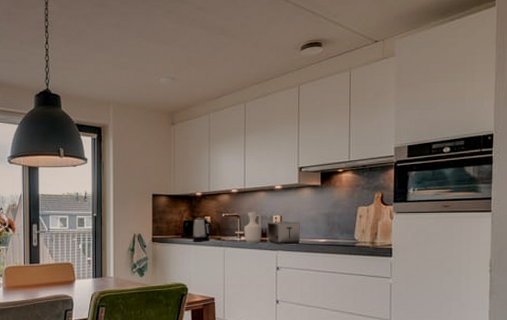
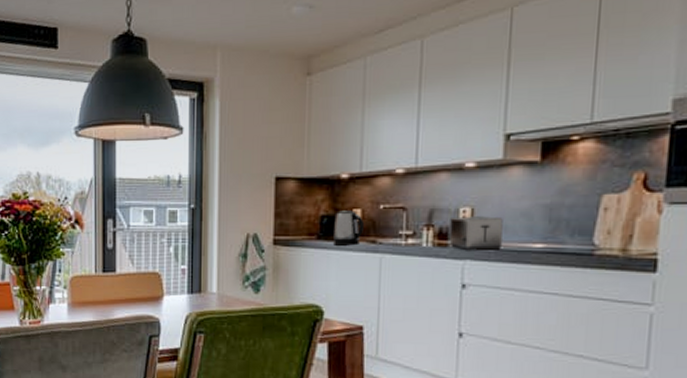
ceramic jug: present [243,212,262,245] -> none [412,202,442,251]

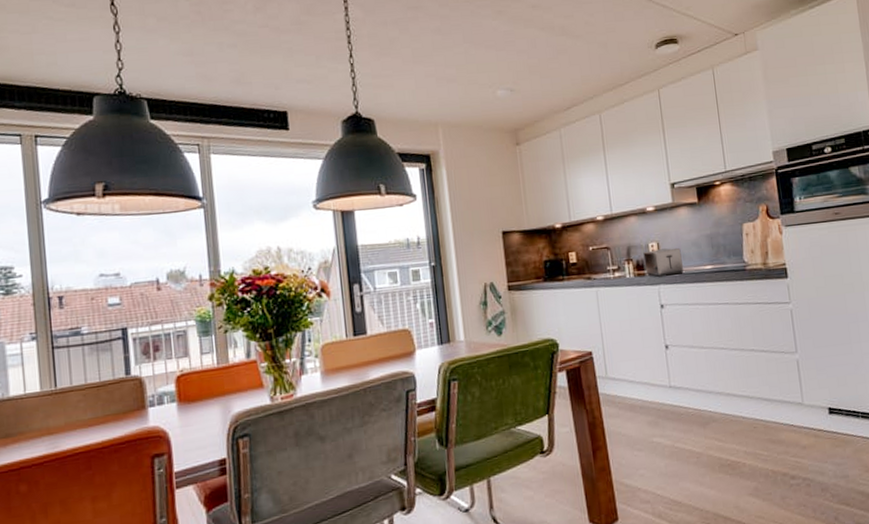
kettle: present [333,210,364,246] -> none [555,254,580,285]

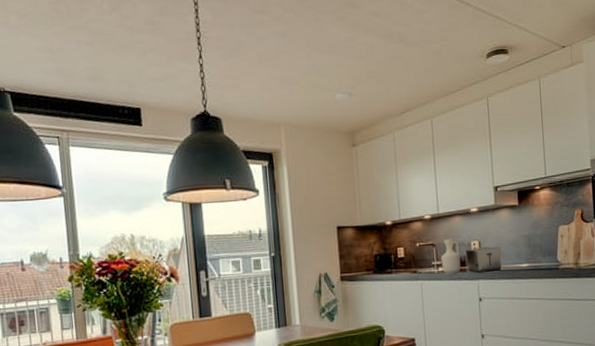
ceramic jug: none [616,241,639,282] -> present [440,239,461,276]

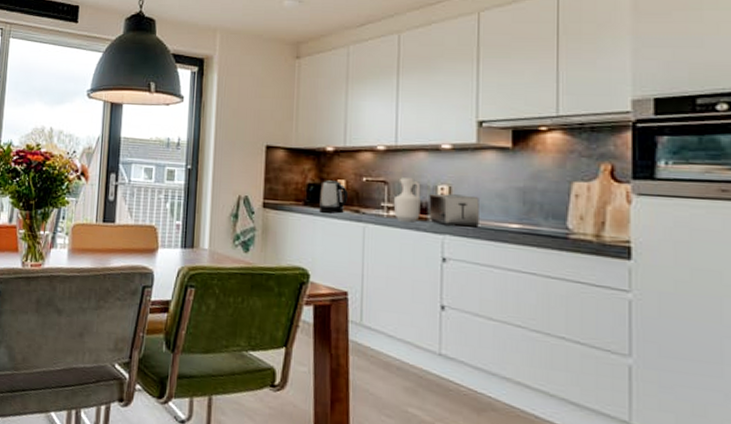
kettle: none [384,249,407,277] -> present [319,180,348,214]

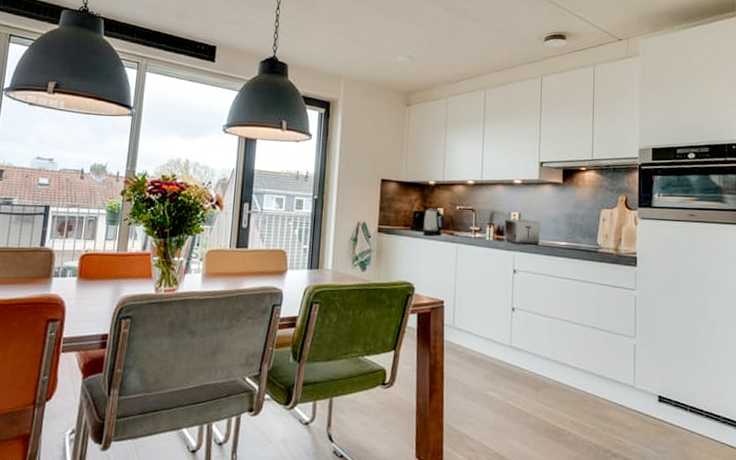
ceramic jug: present [393,178,421,224] -> none [479,206,499,243]

